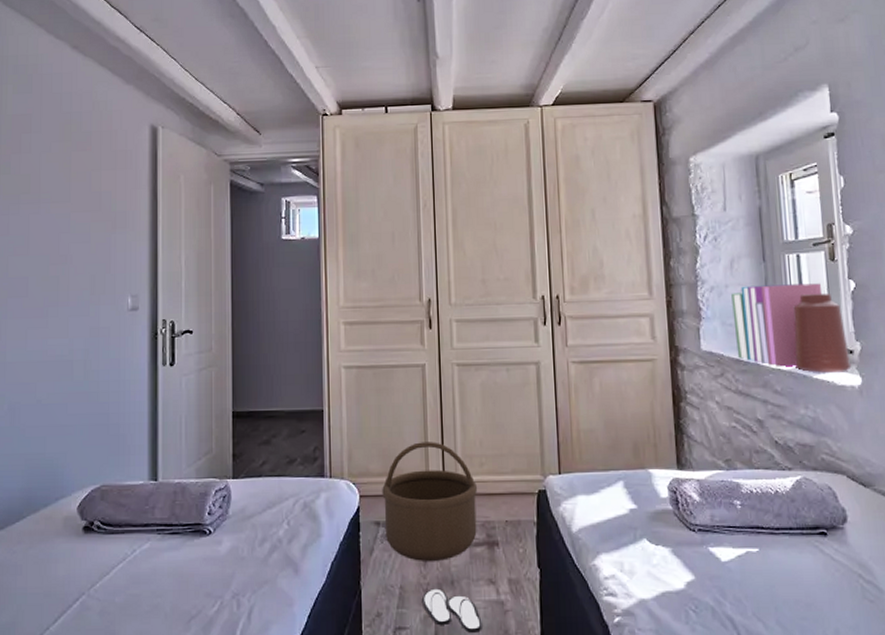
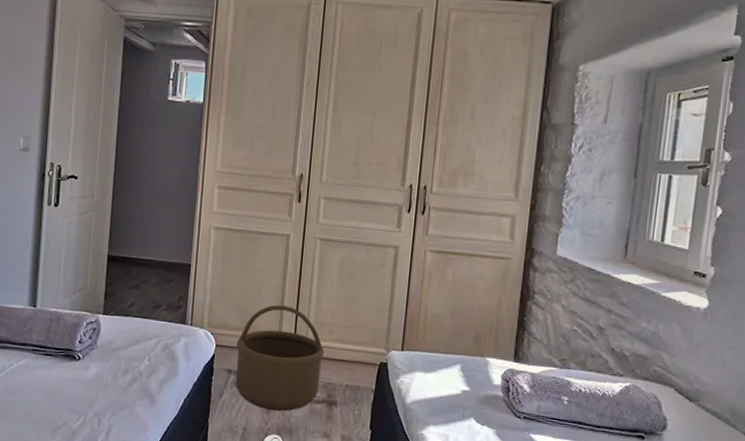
books: present [731,283,823,367] -> none [591,199,688,283]
vase: present [793,294,852,373] -> none [646,215,703,294]

